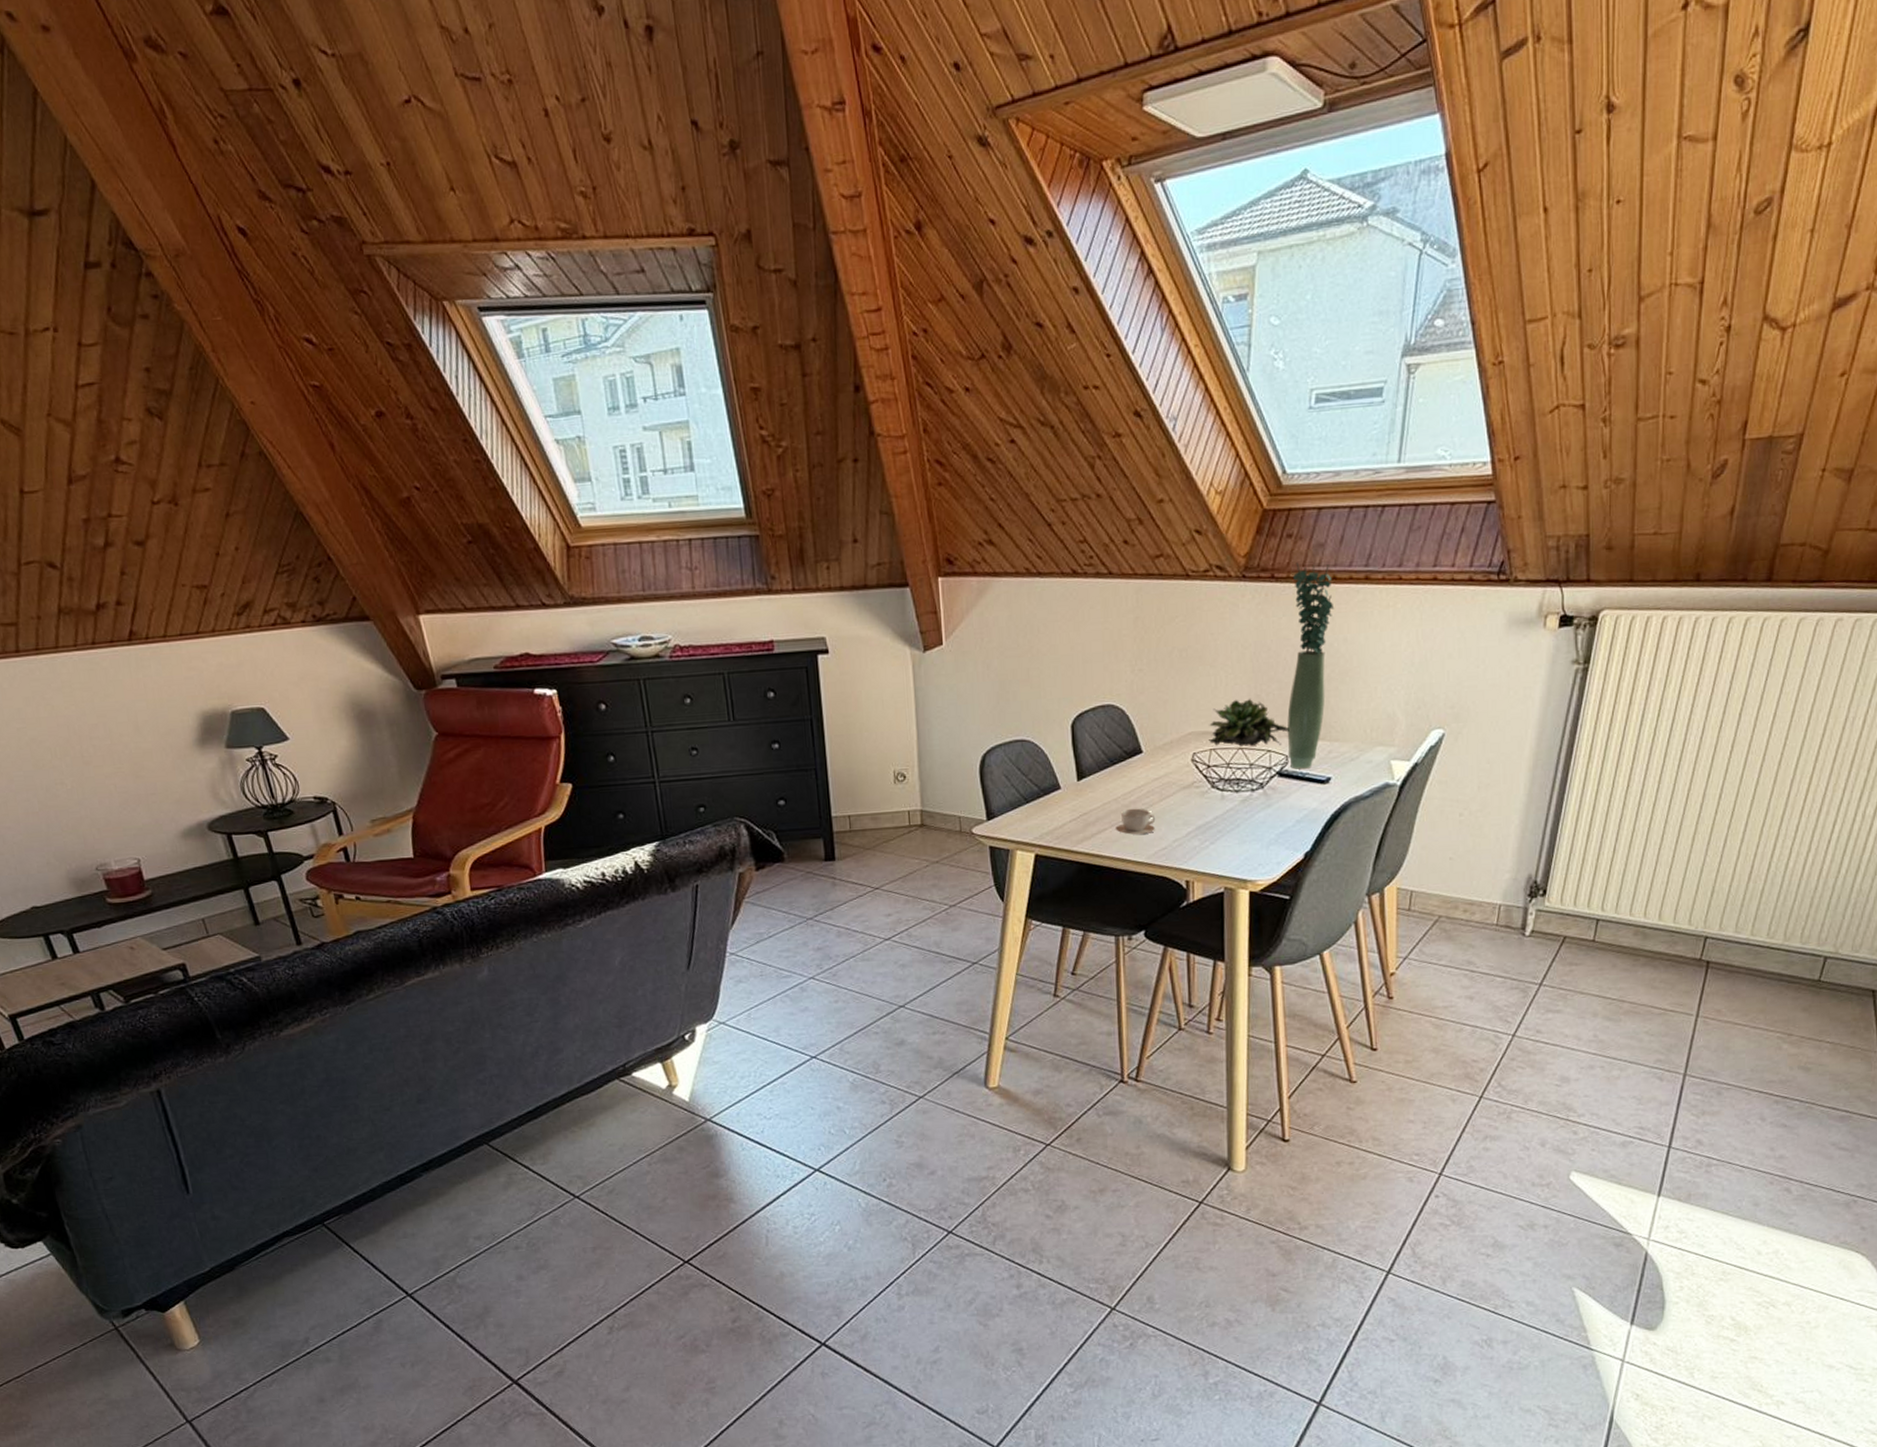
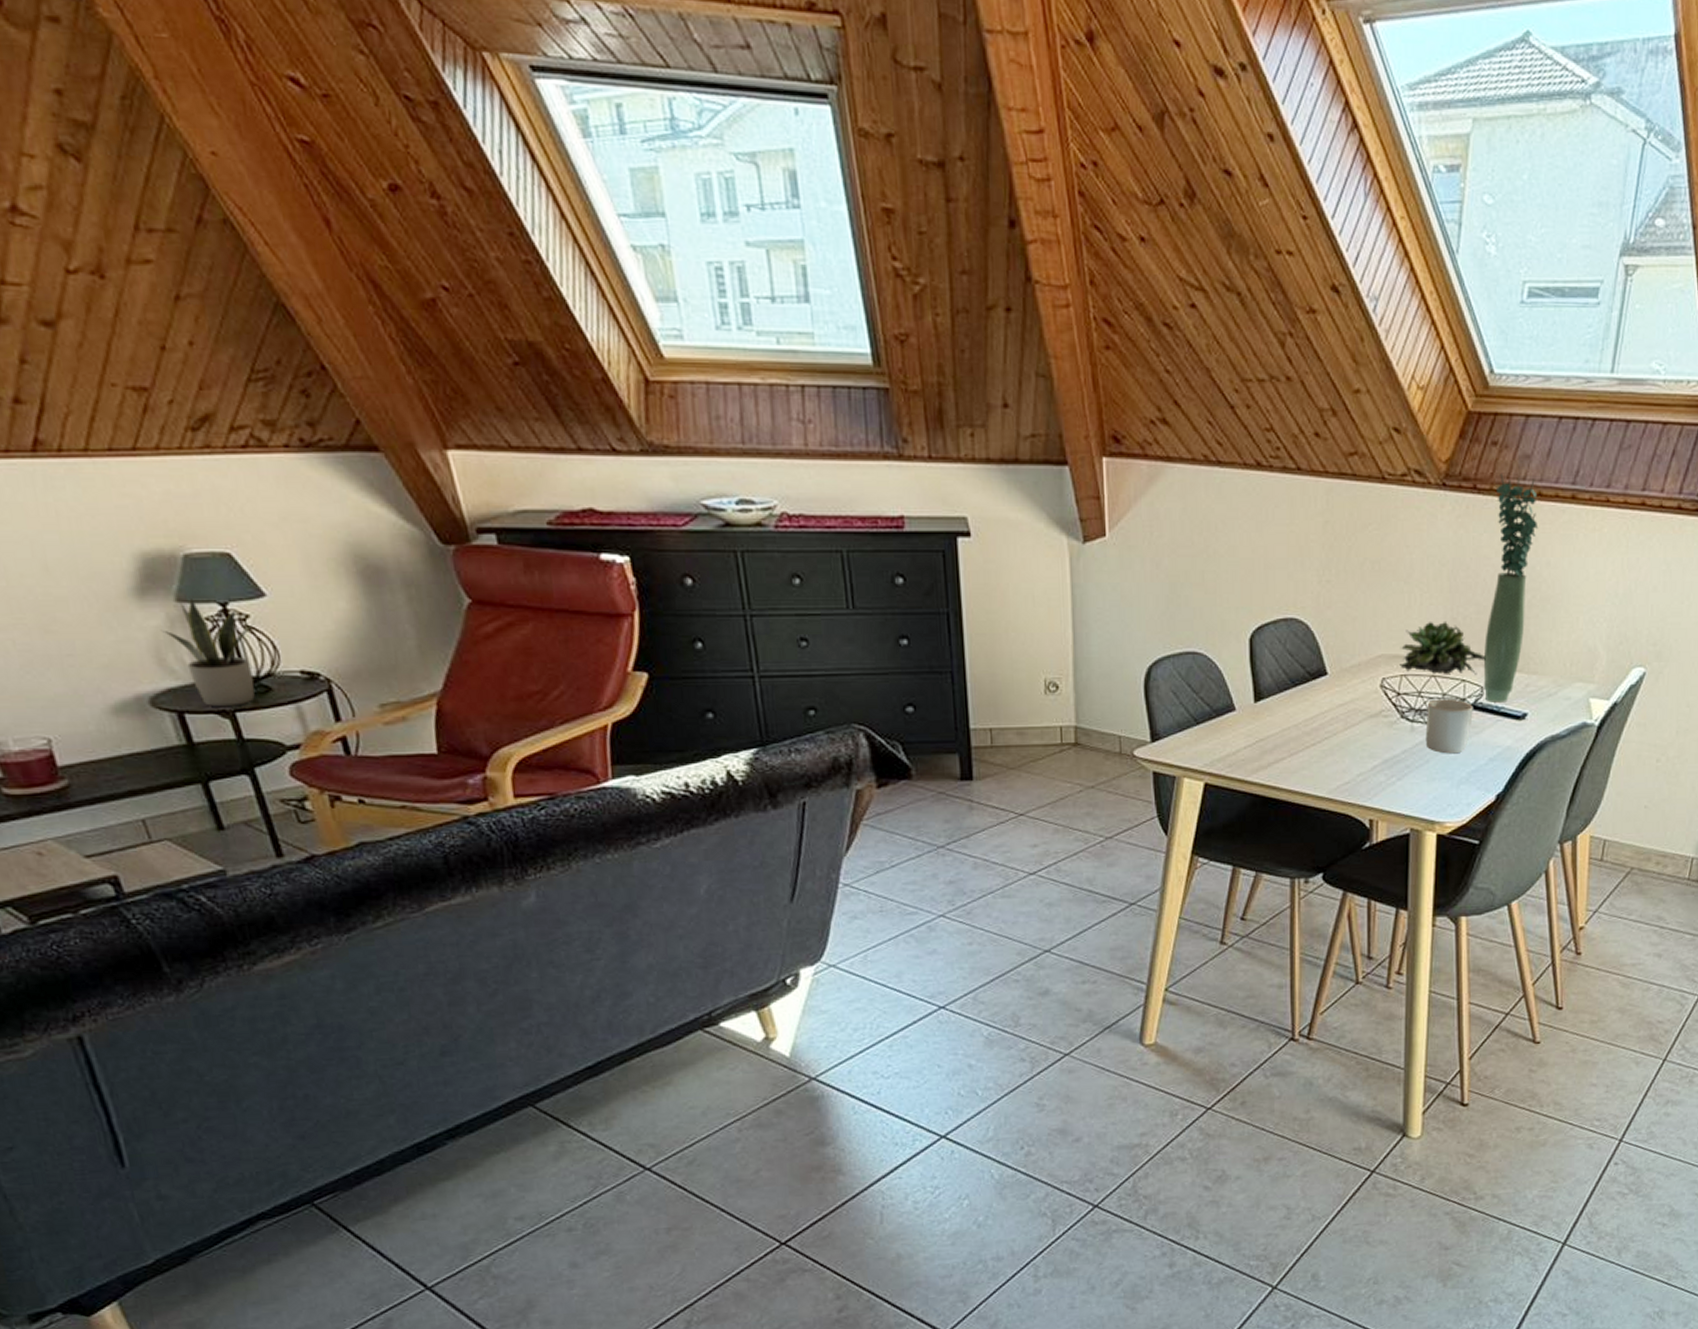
potted plant: none [215,745,281,829] -> present [160,599,255,708]
teacup: present [1115,808,1156,835] -> none [1295,736,1339,766]
mug: none [1235,768,1279,819] -> present [1425,699,1473,754]

